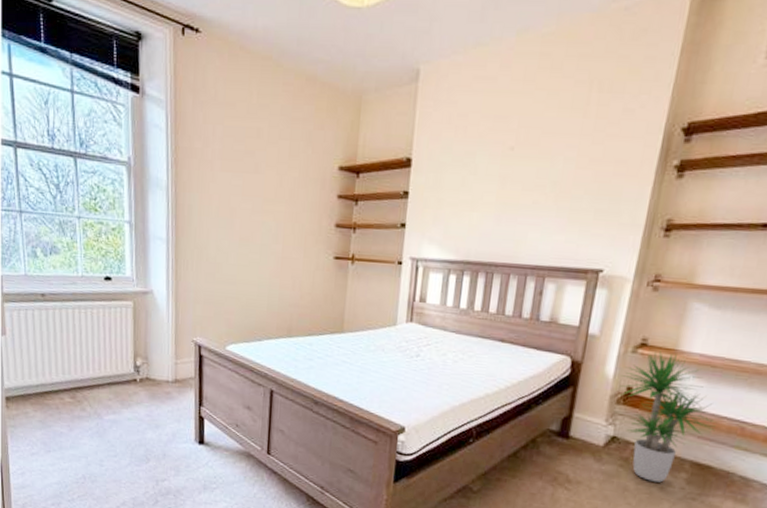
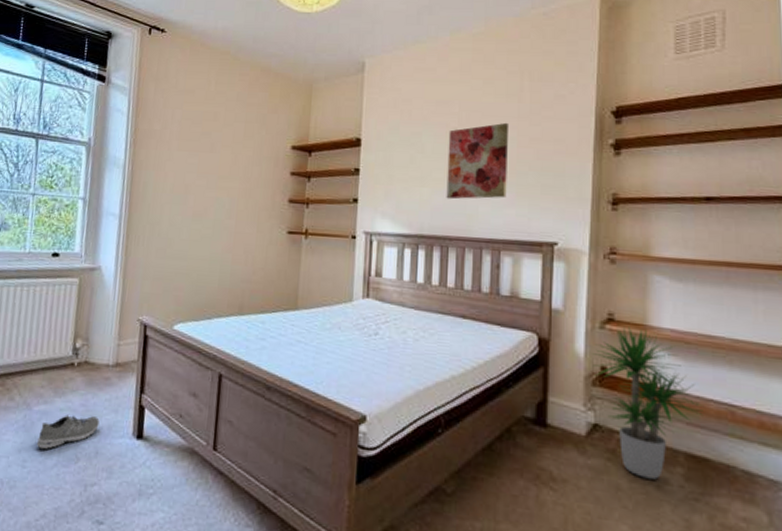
sneaker: none [111,423,164,451] -> present [37,415,100,449]
wall art: none [496,140,570,225] -> present [446,122,510,200]

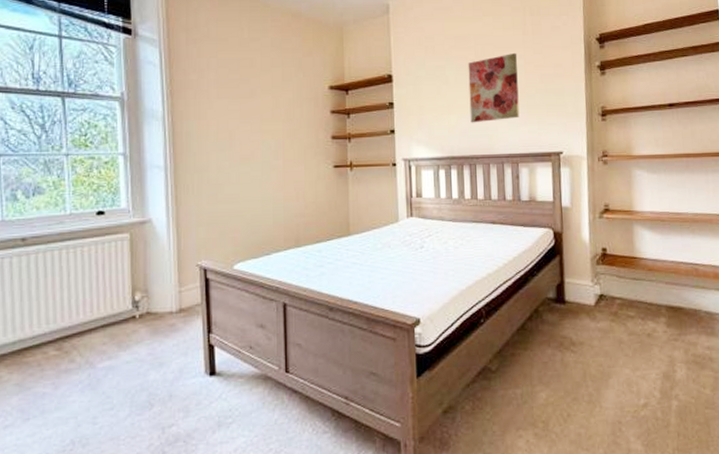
sneaker: present [37,415,100,449] -> none [106,363,169,403]
potted plant: present [592,326,703,480] -> none [595,213,677,330]

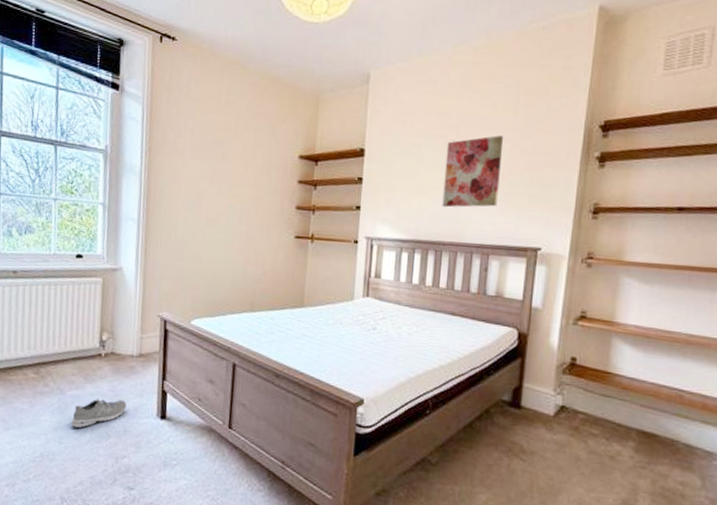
sneaker: none [106,363,169,403] -> present [72,398,127,428]

